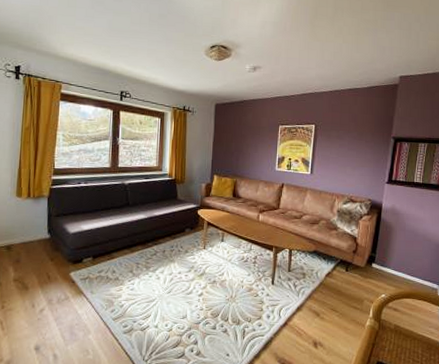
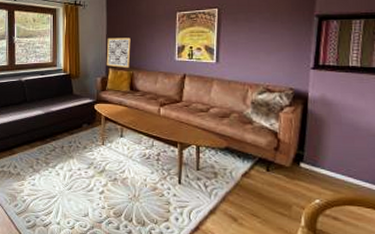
wall art: none [211,145,236,175] -> present [106,37,131,68]

